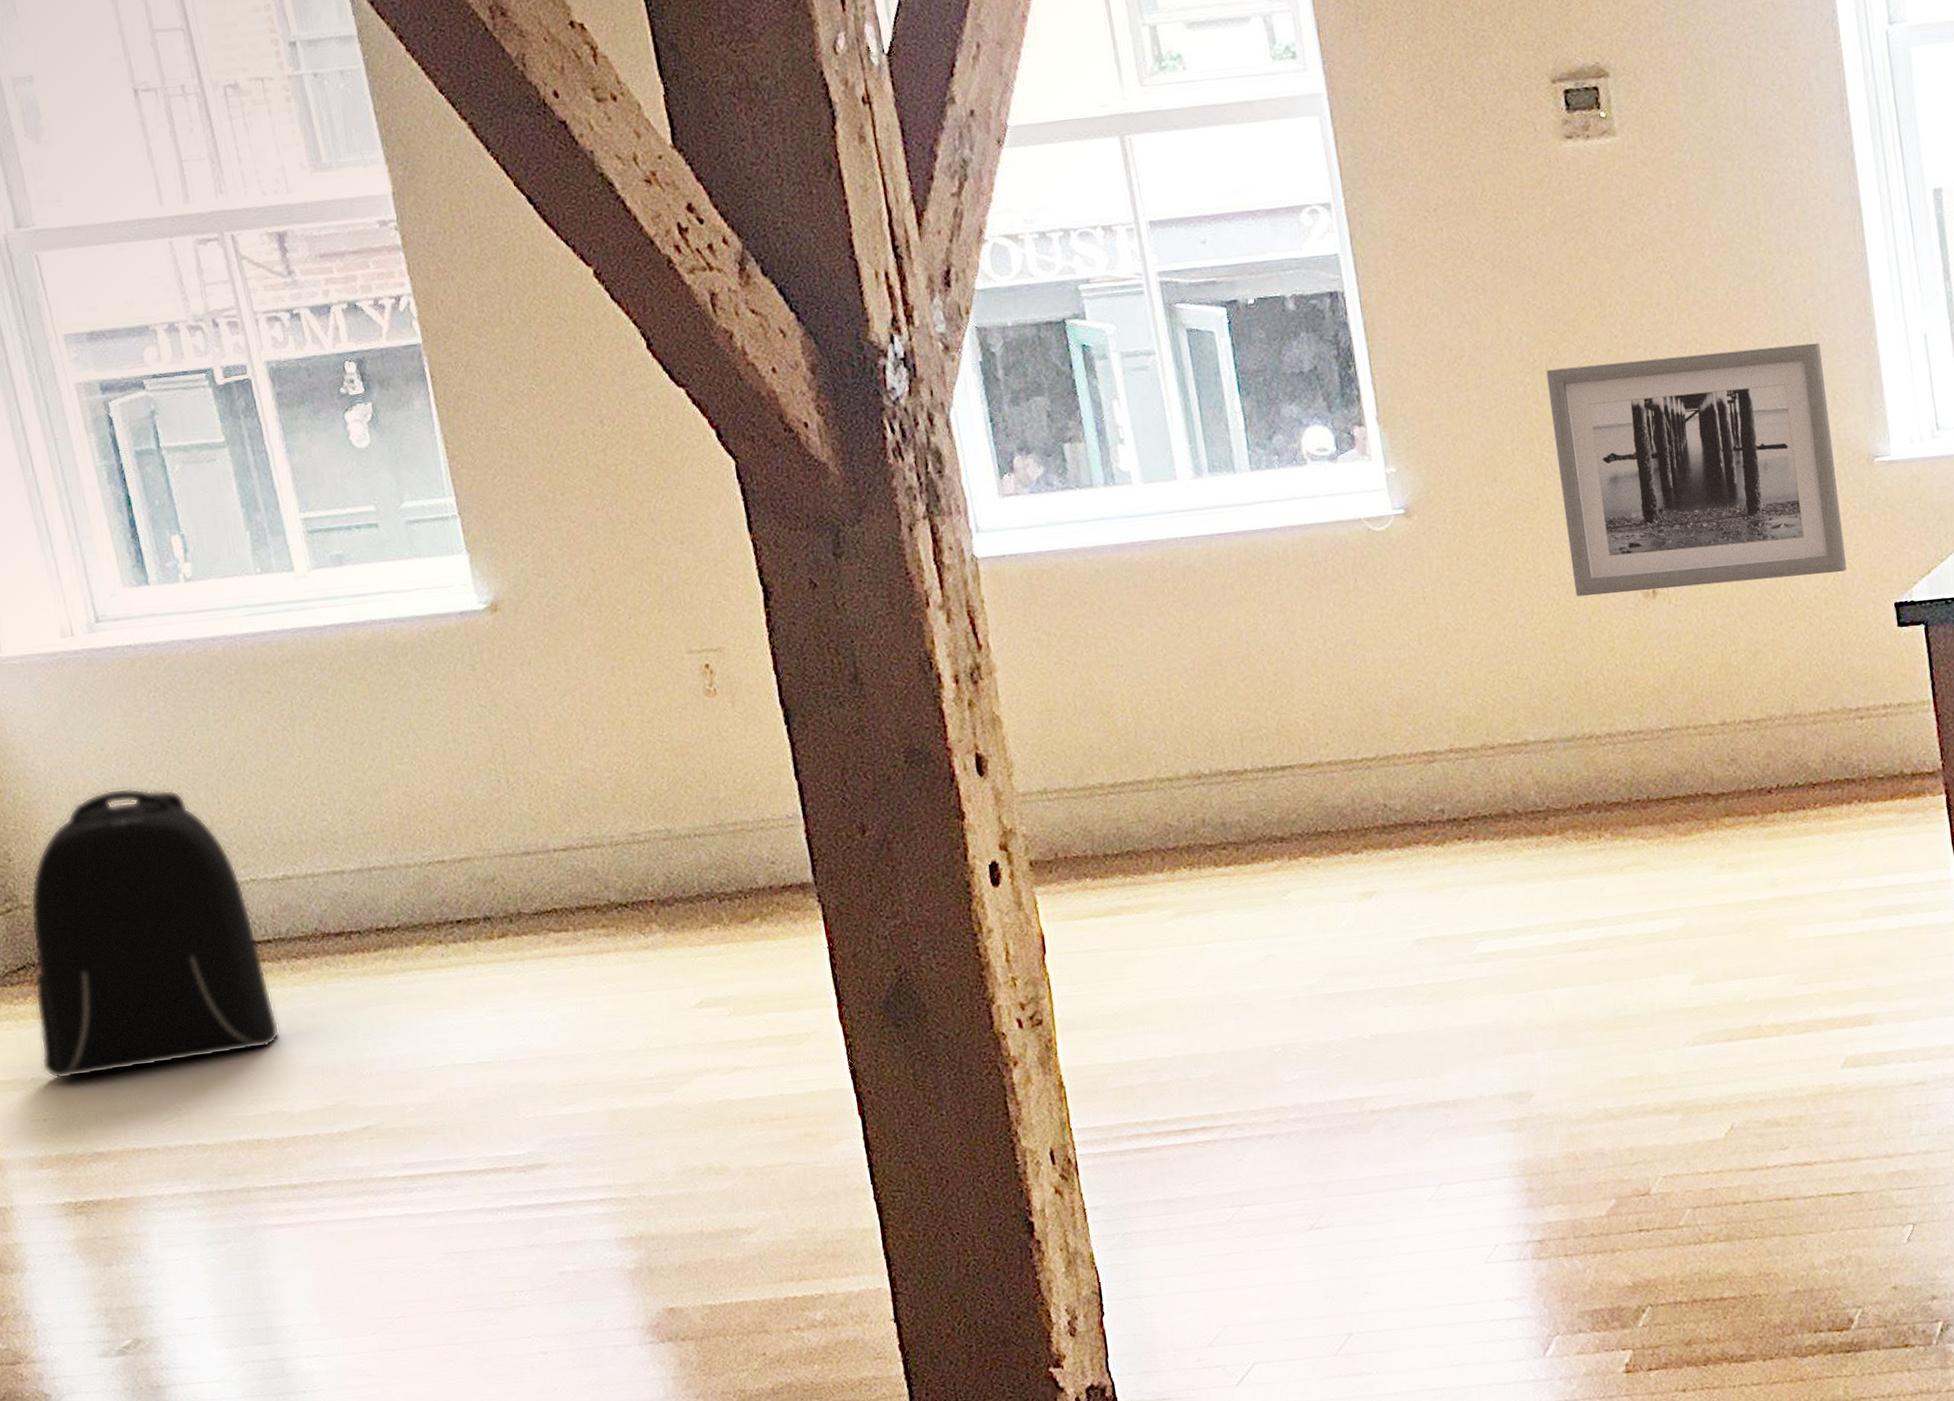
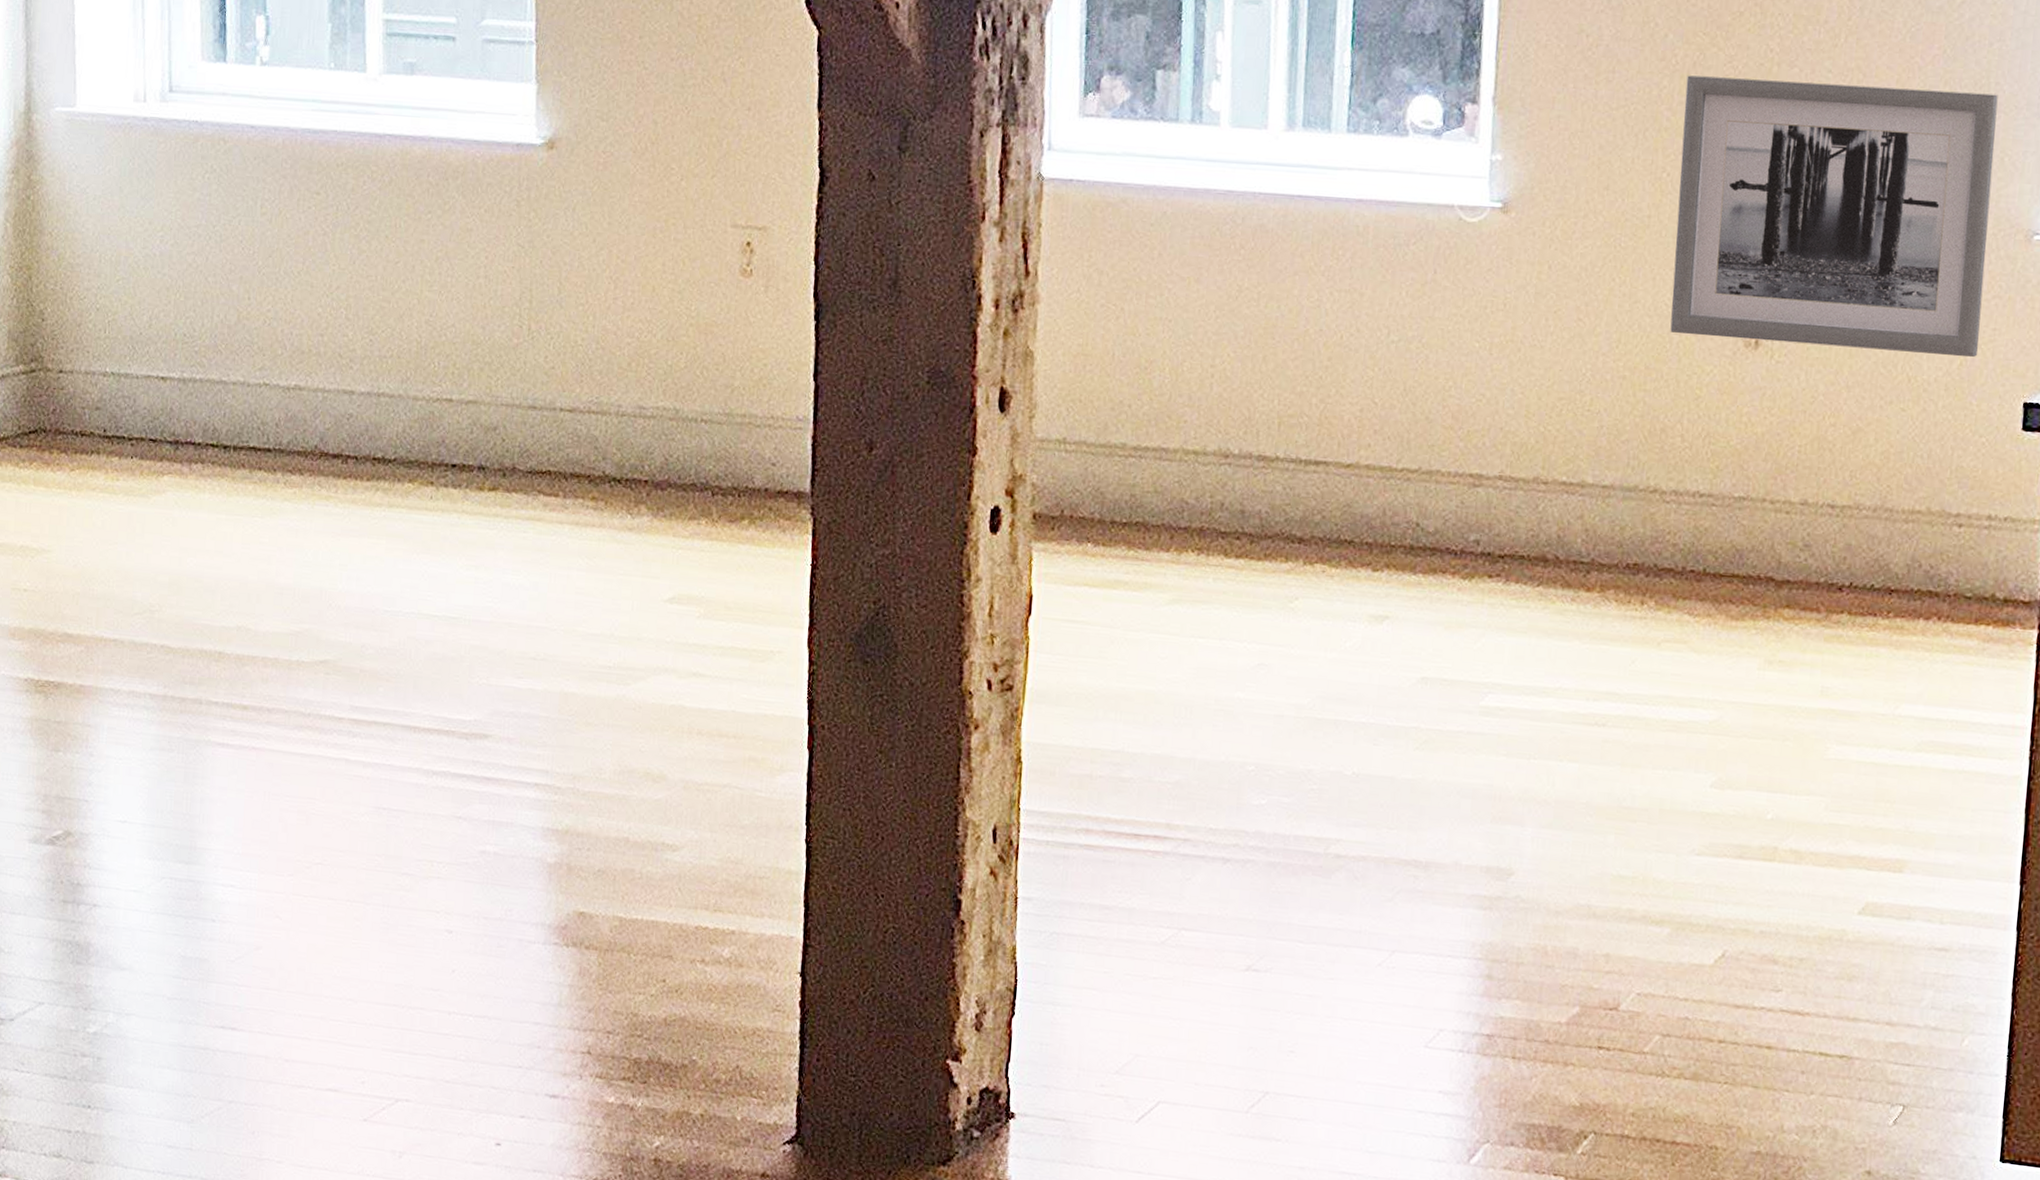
backpack: present [30,788,280,1080] -> none [33,265,262,559]

